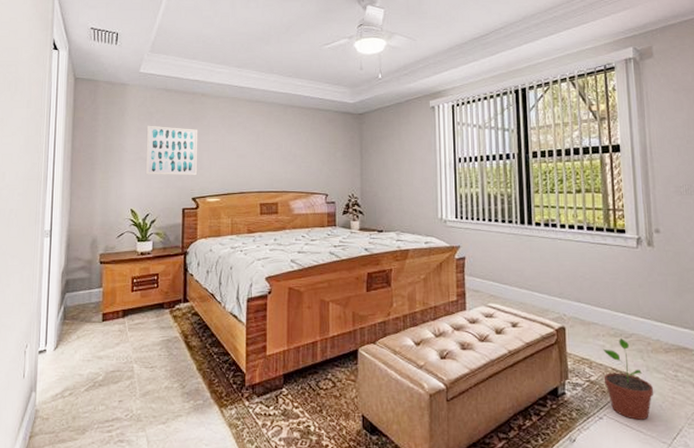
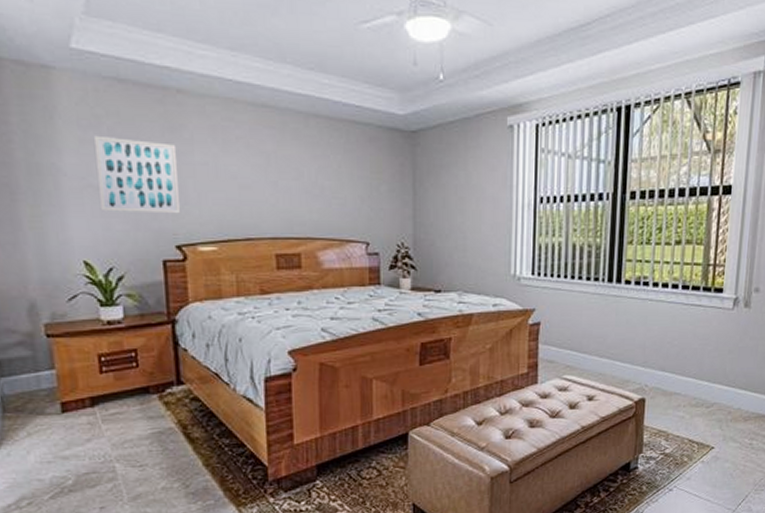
potted plant: present [603,338,654,420] -> none [678,408,727,489]

